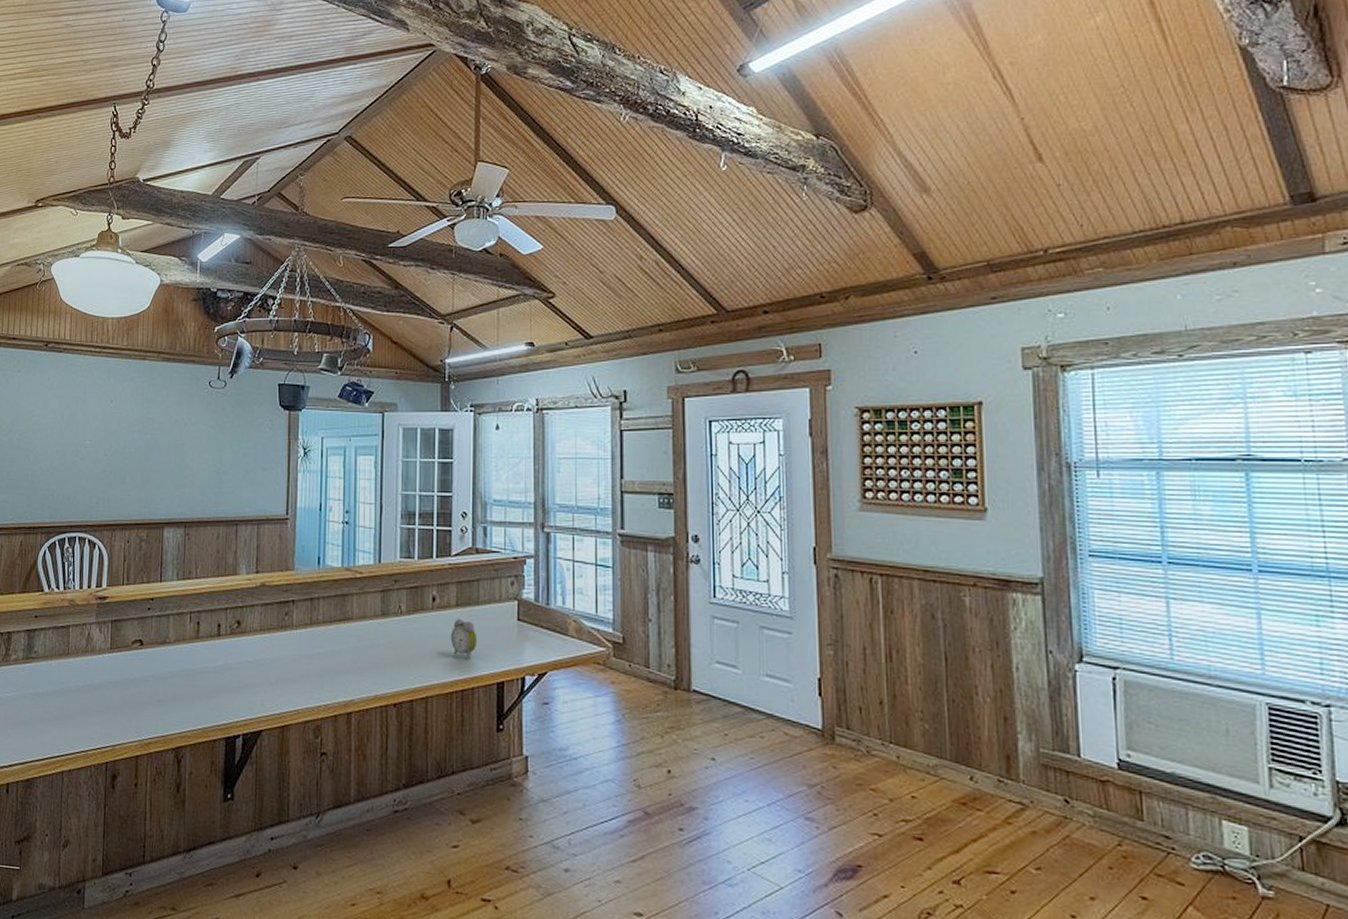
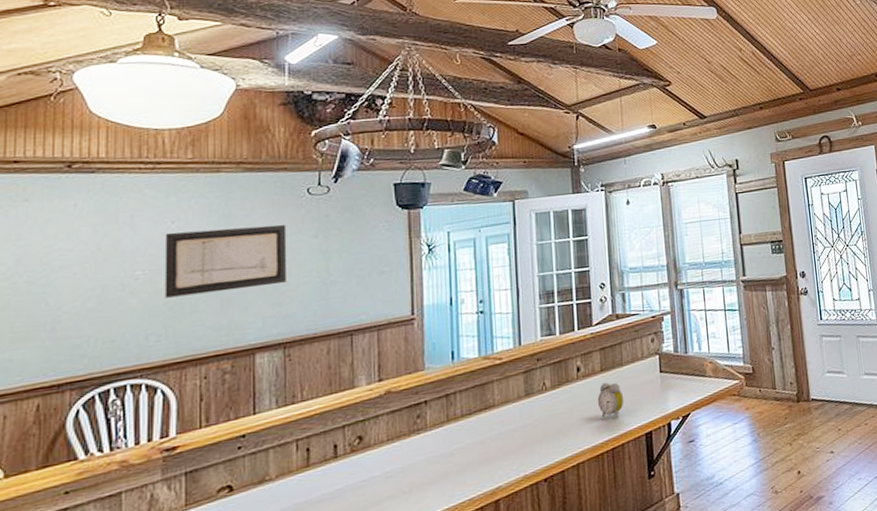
wall art: none [103,410,192,468] -> present [164,224,288,298]

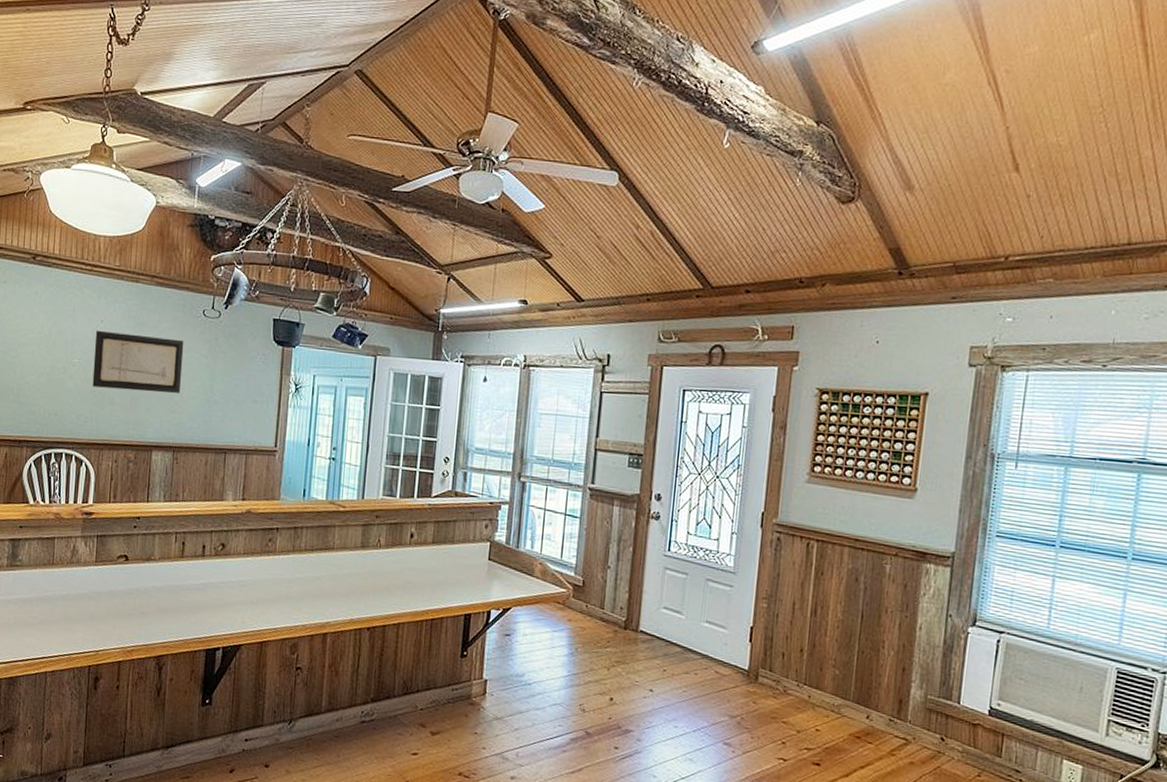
alarm clock: present [597,382,624,418] -> none [424,554,450,592]

